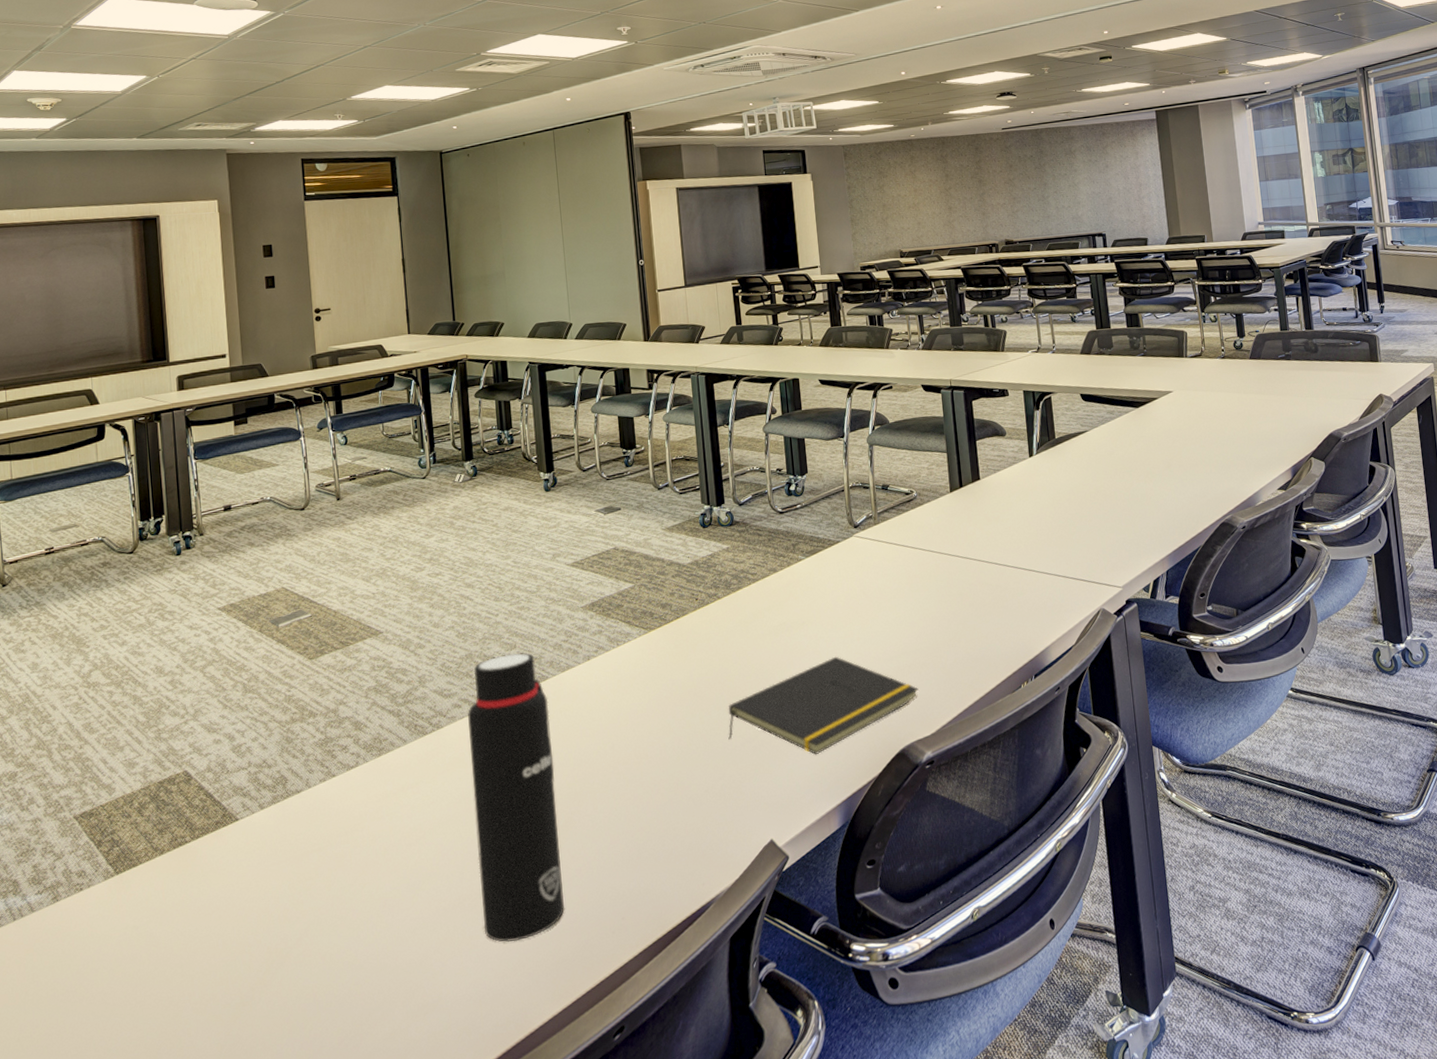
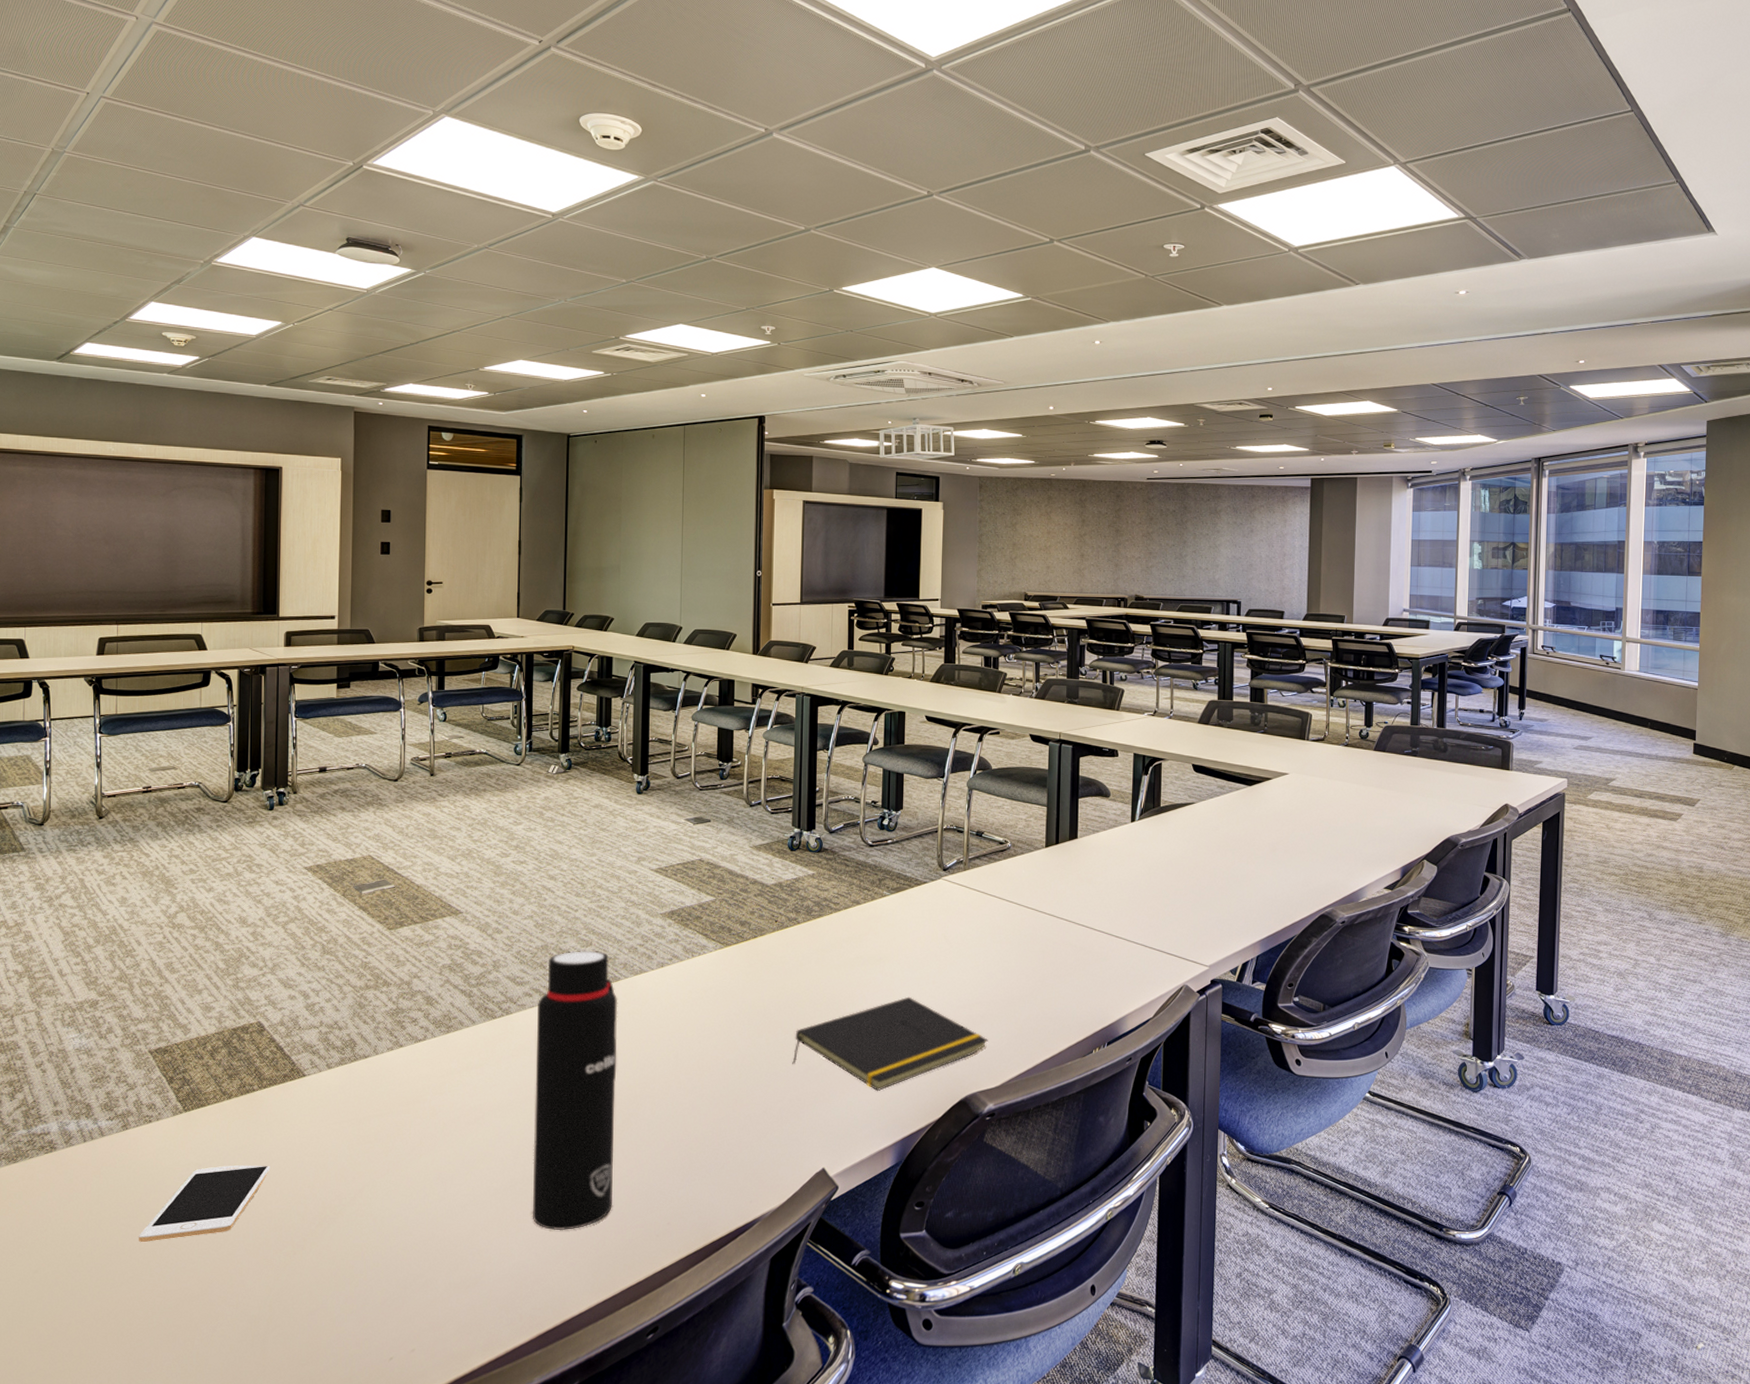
cell phone: none [79,918,211,1017] -> present [139,1165,271,1242]

